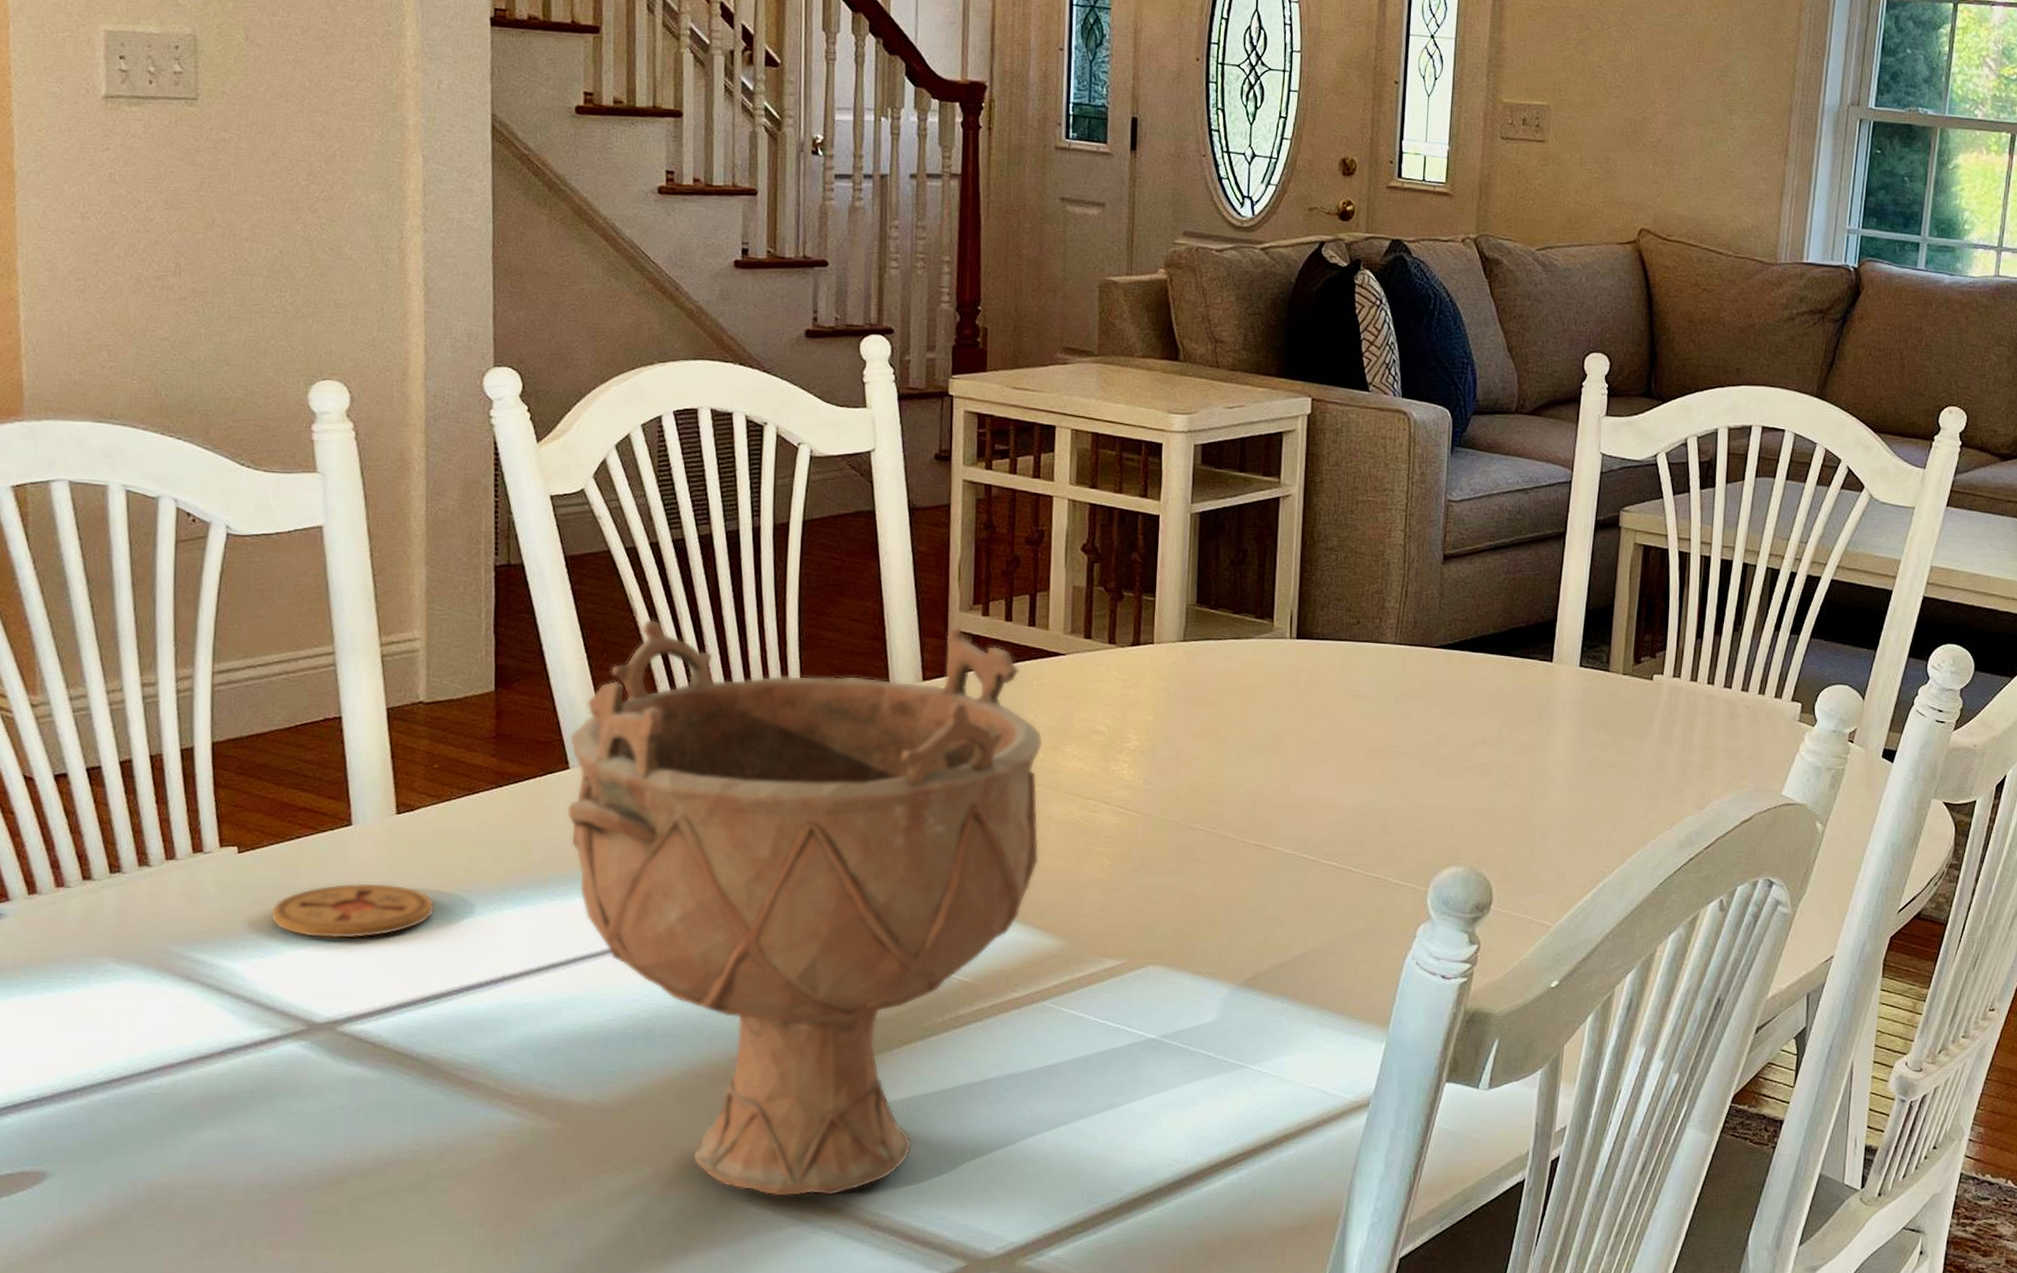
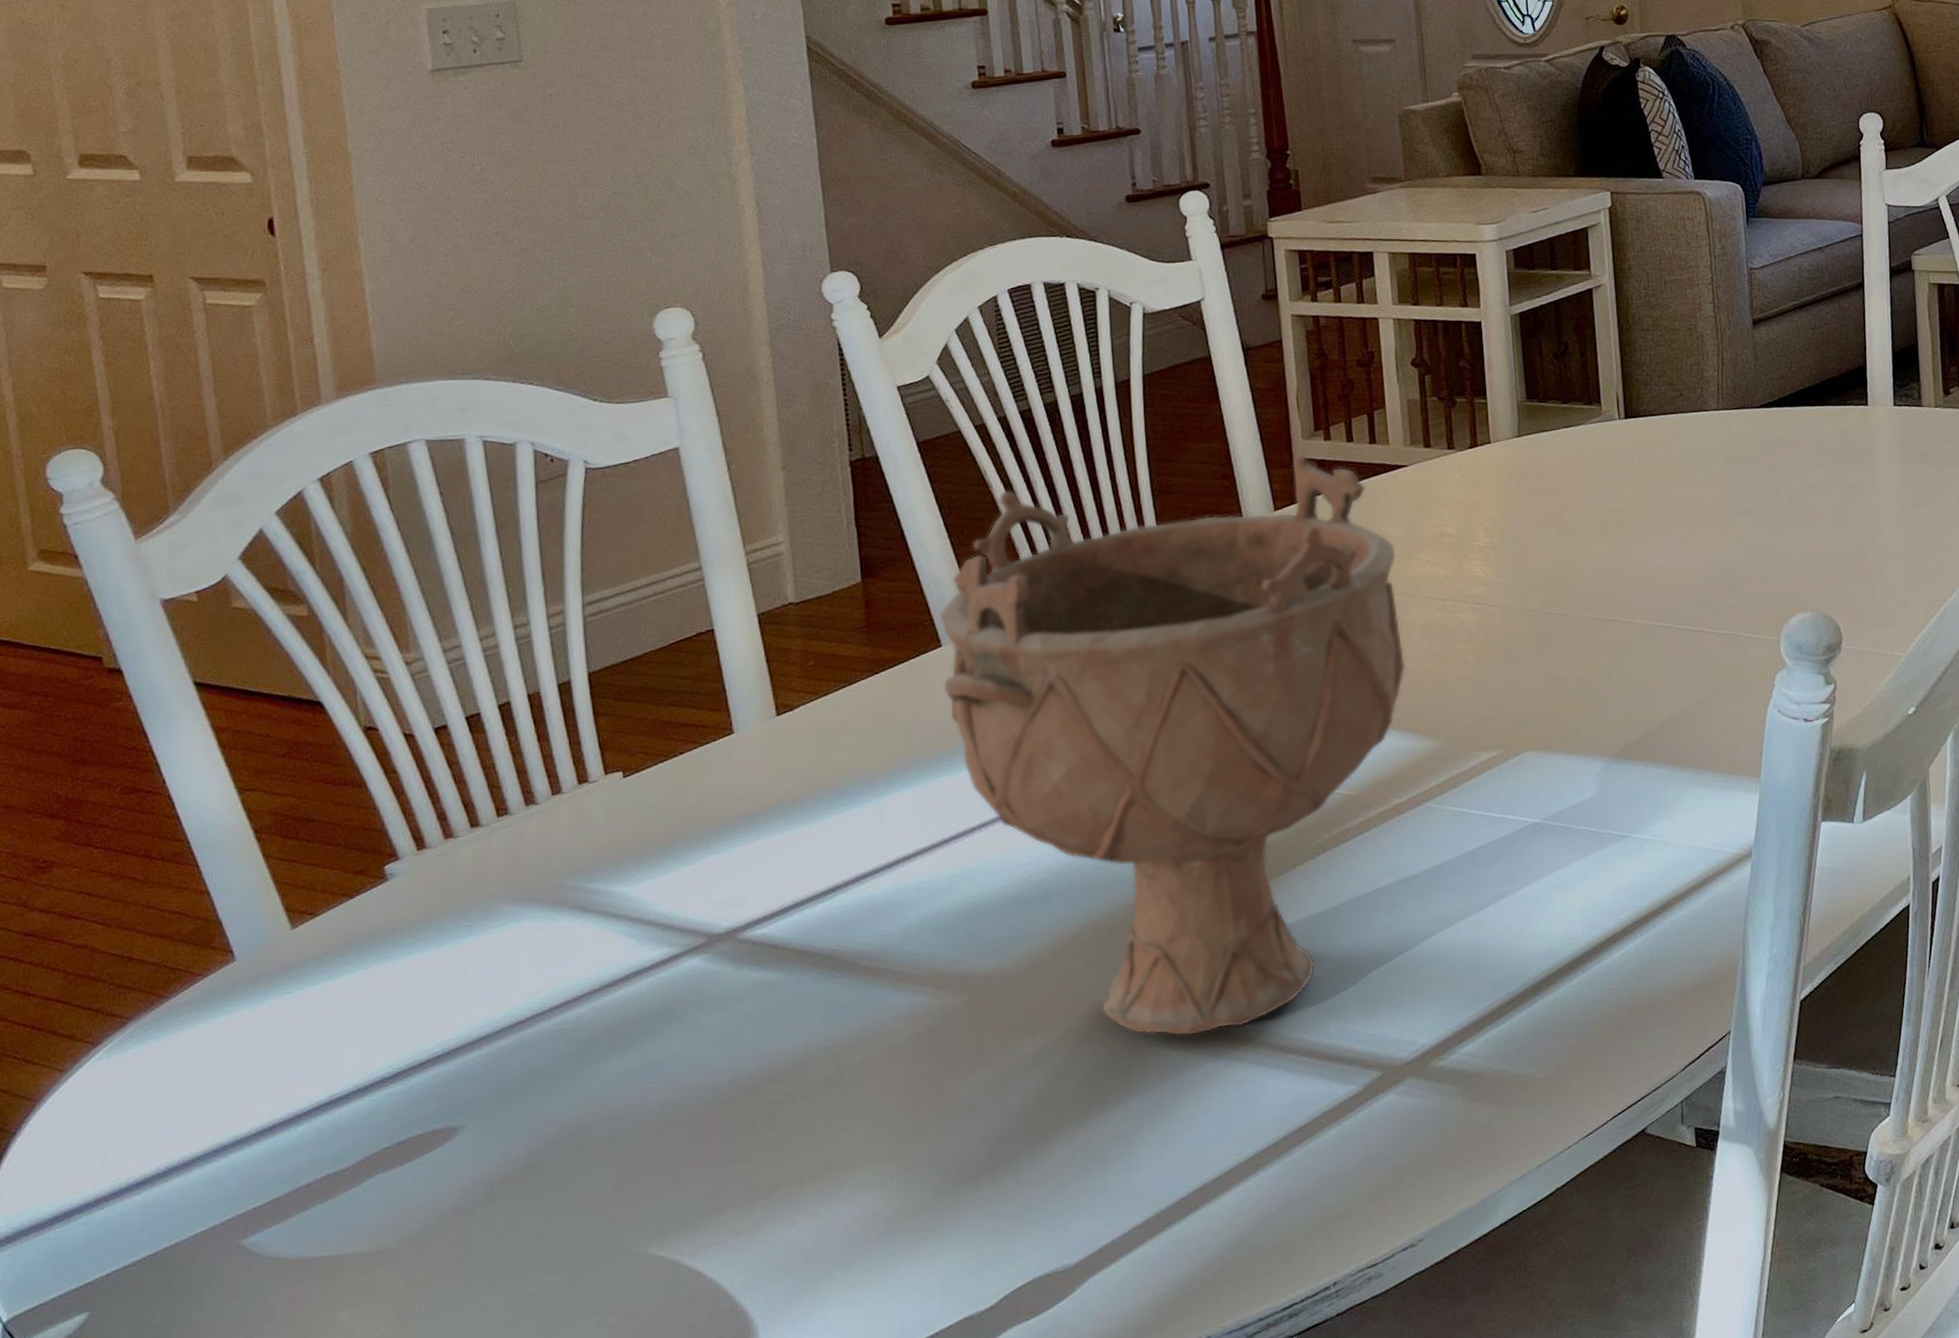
coaster: present [271,882,435,939] -> none [661,784,824,851]

